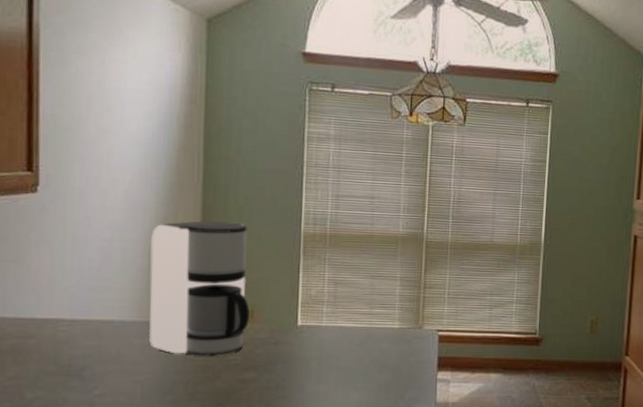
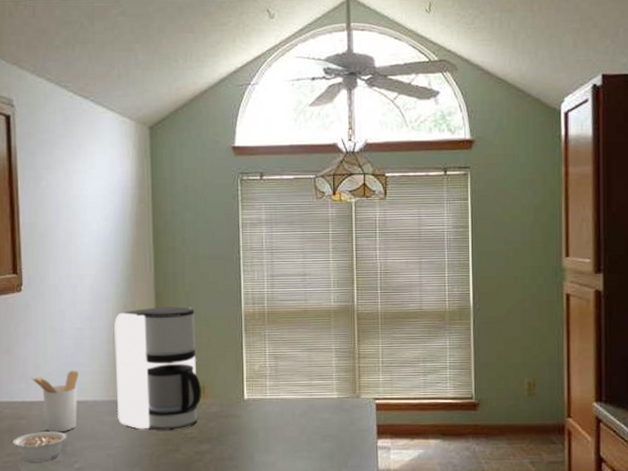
legume: none [17,353,86,388] -> present [13,431,67,462]
utensil holder: none [44,285,104,355] -> present [31,370,79,433]

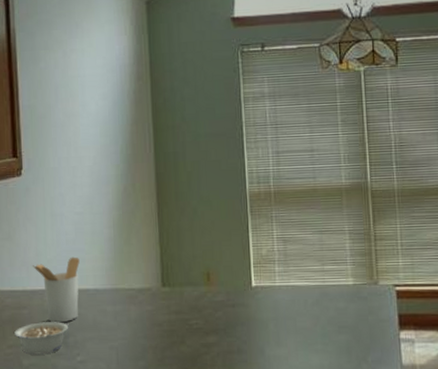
coffee maker: present [114,305,201,430] -> none [114,187,206,321]

